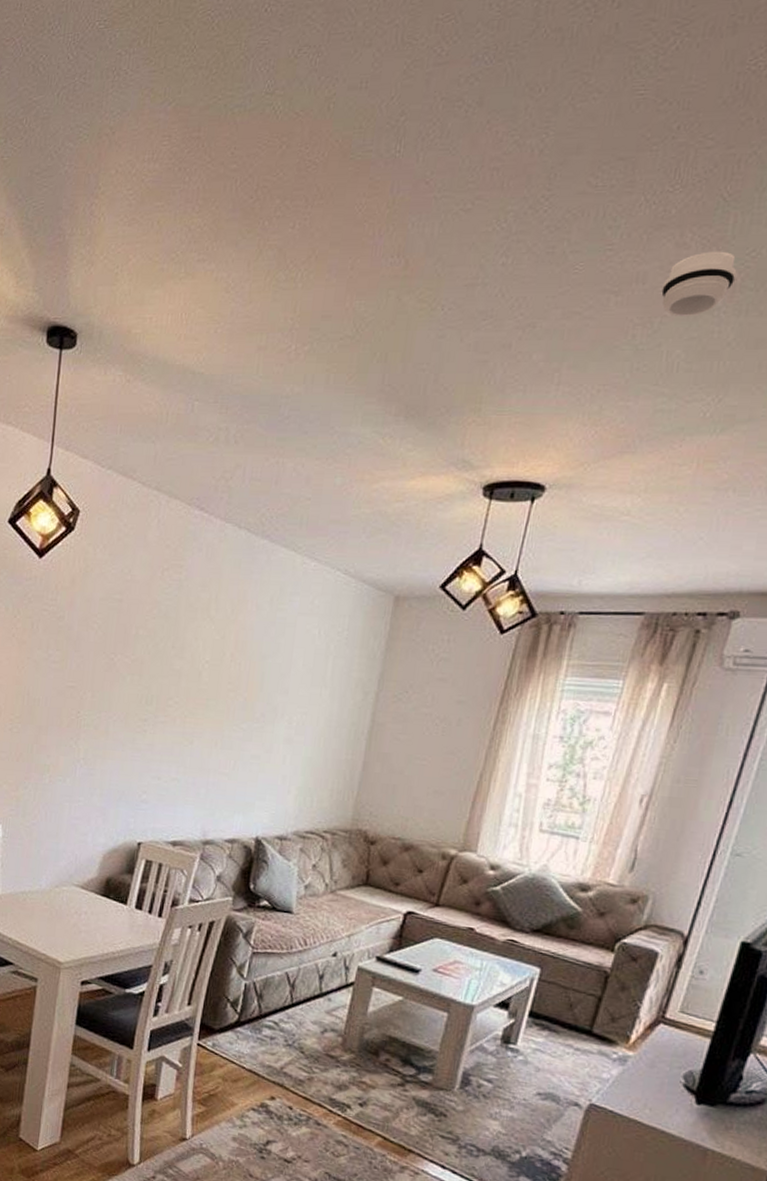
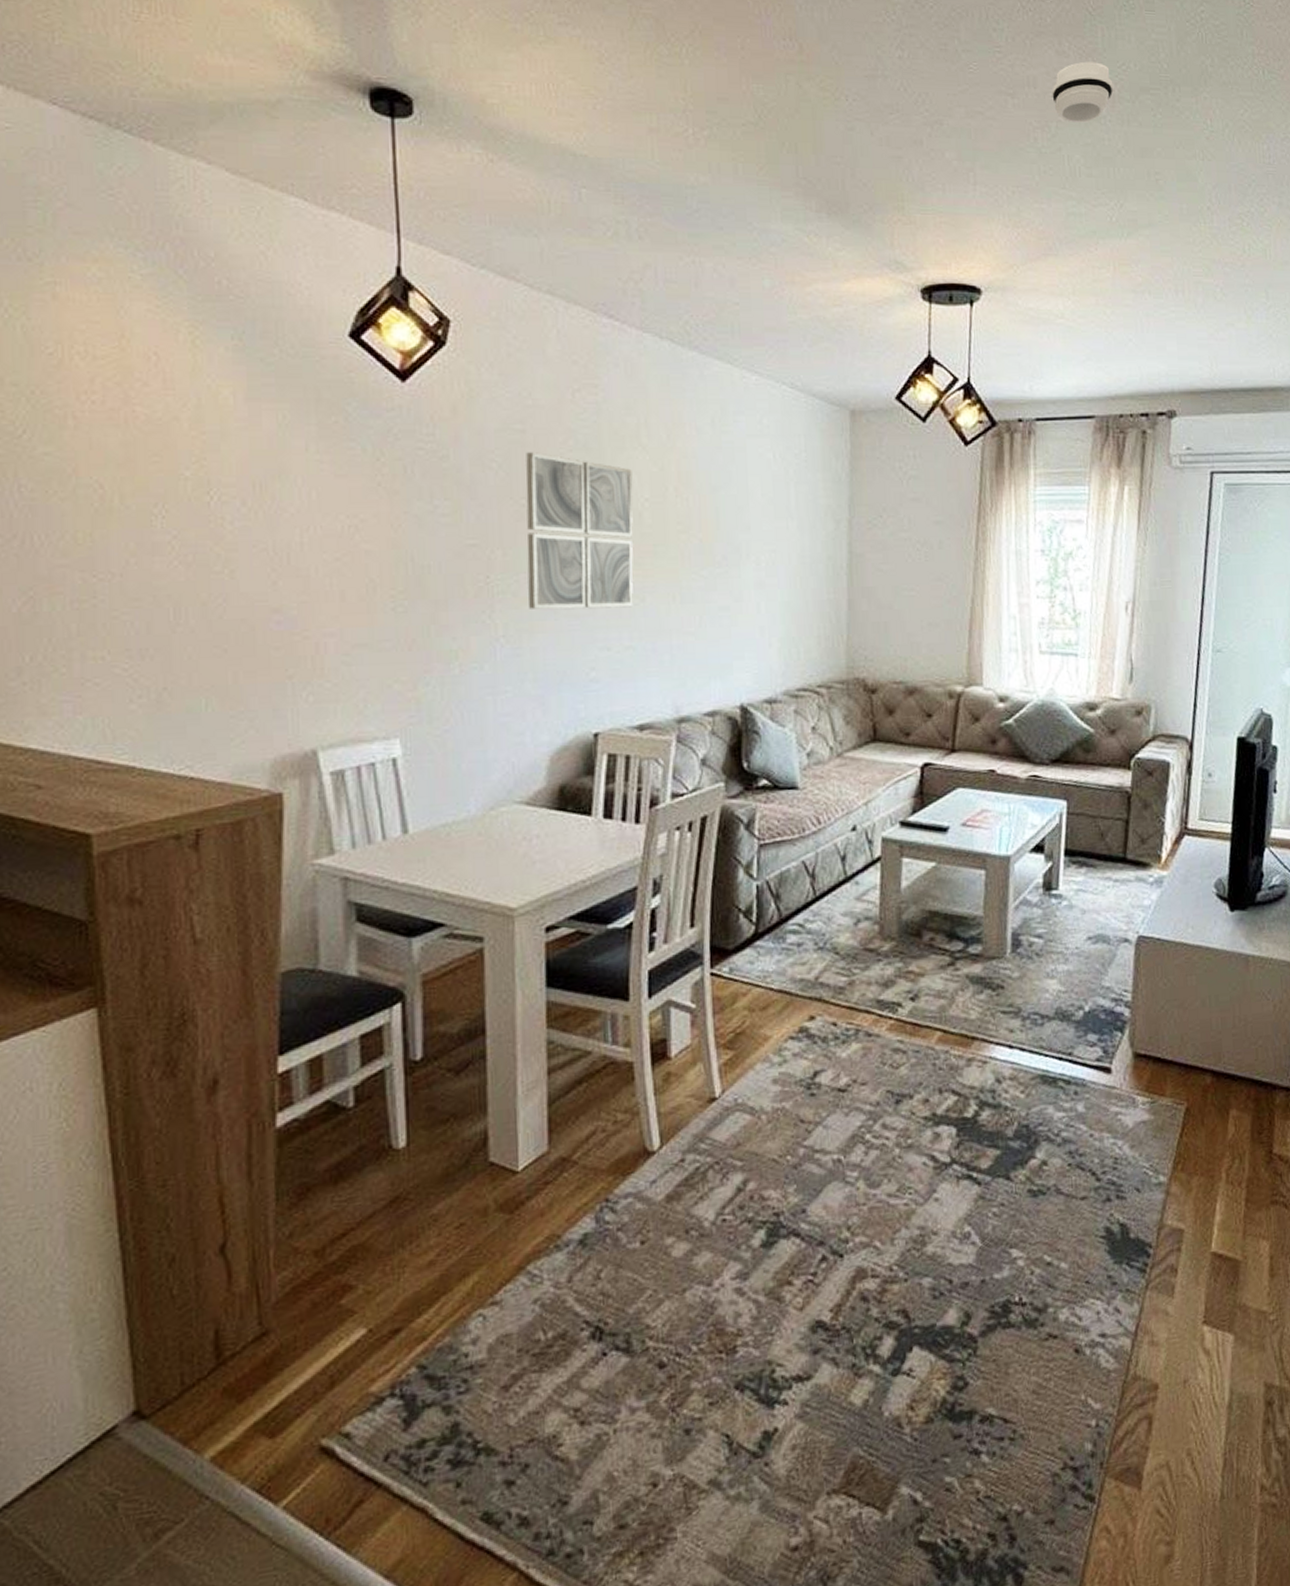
wall art: none [105,617,199,748] -> present [526,452,633,609]

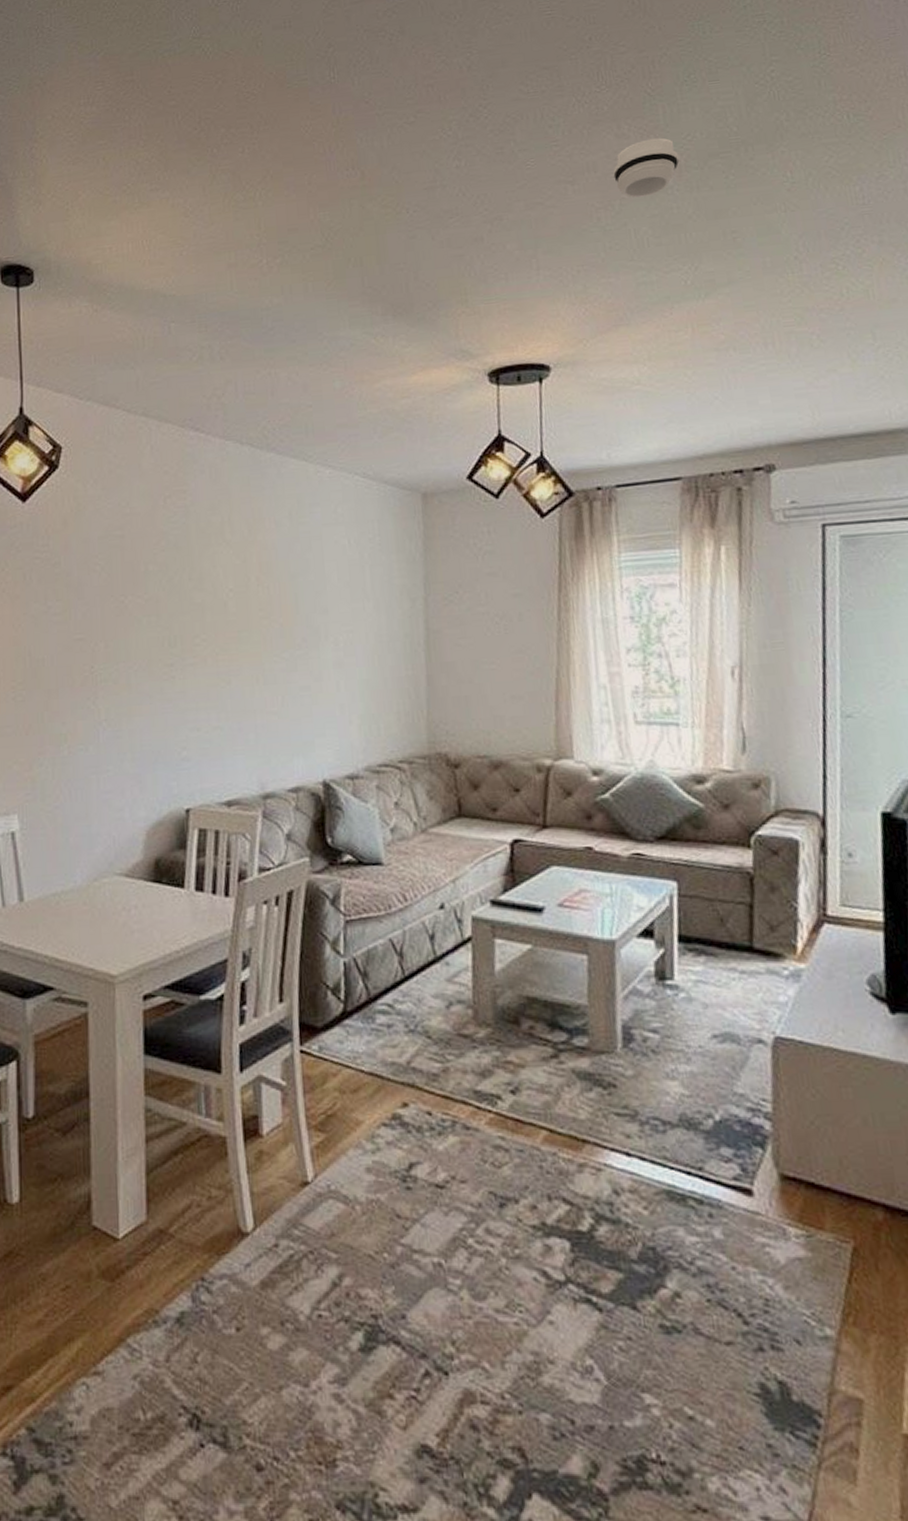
wall art: present [526,452,633,609] -> none [124,554,220,695]

